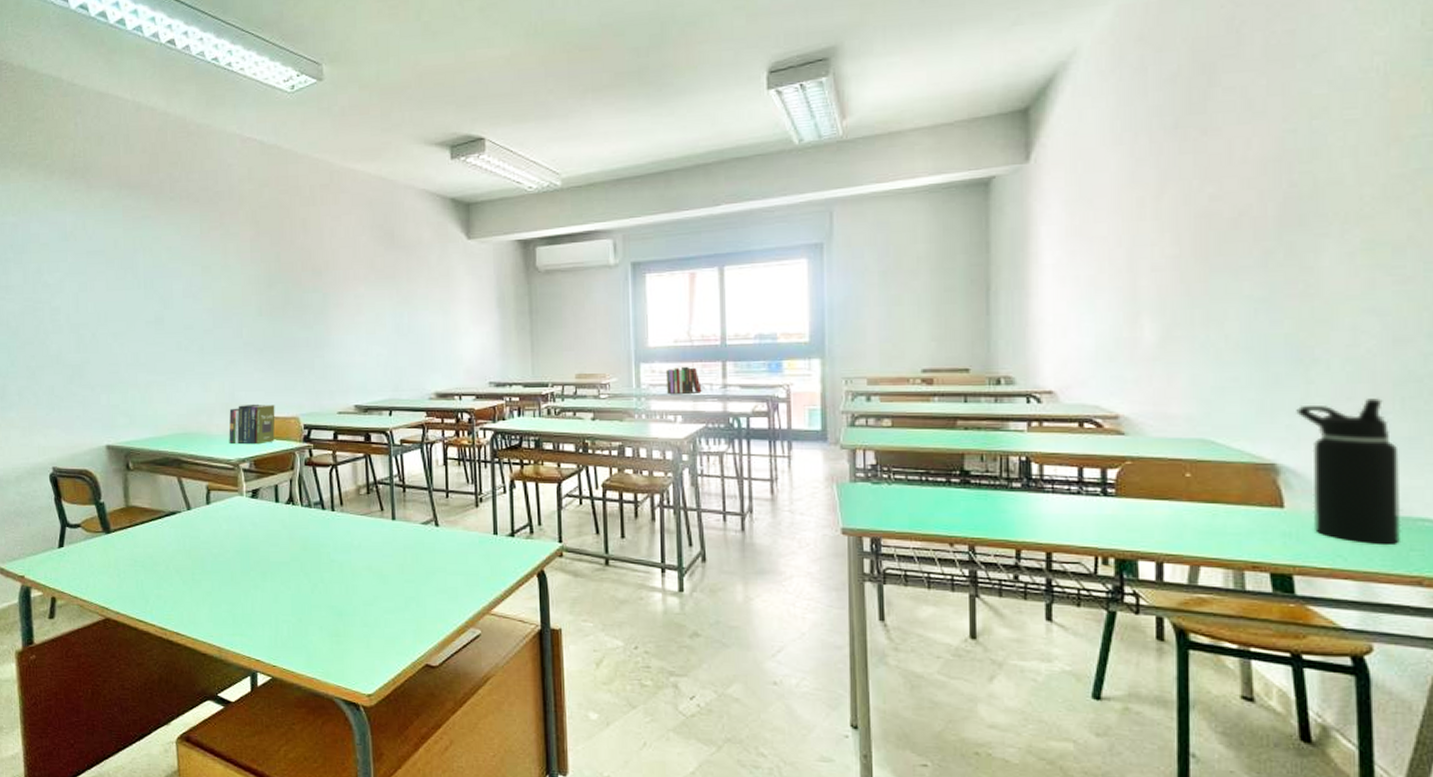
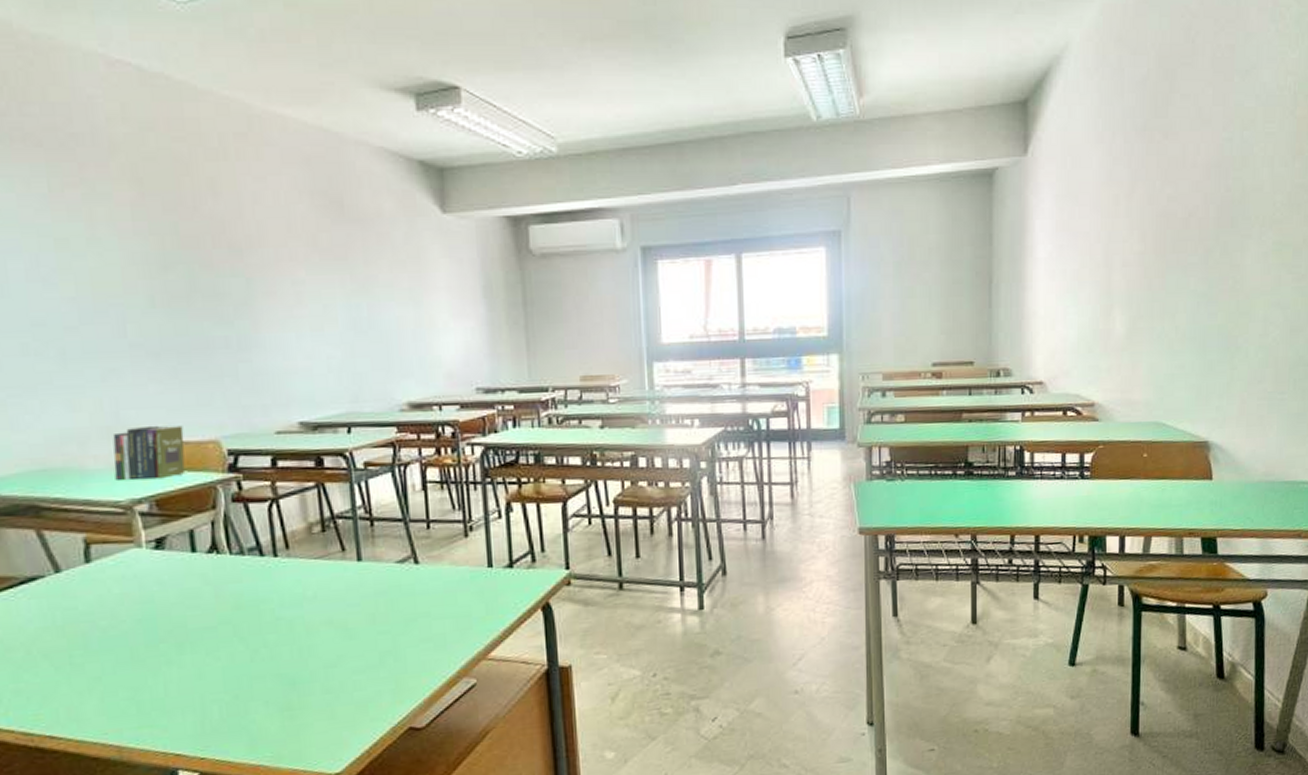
books: present [665,366,702,394] -> none [681,364,720,396]
water bottle: present [1296,398,1401,544] -> none [1224,381,1290,506]

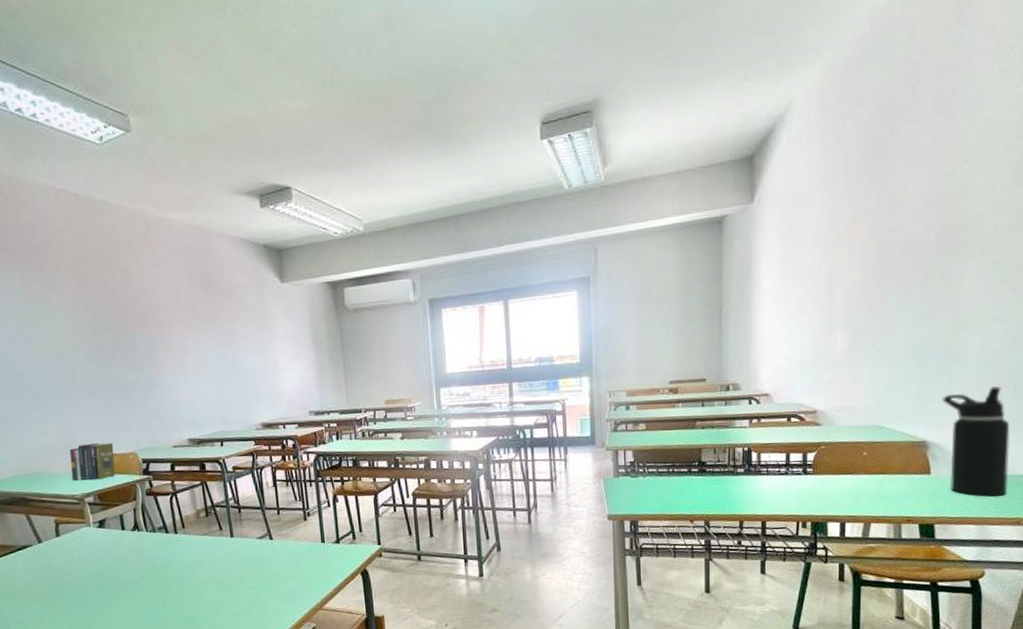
water bottle: none [1224,381,1290,506] -> present [942,386,1010,497]

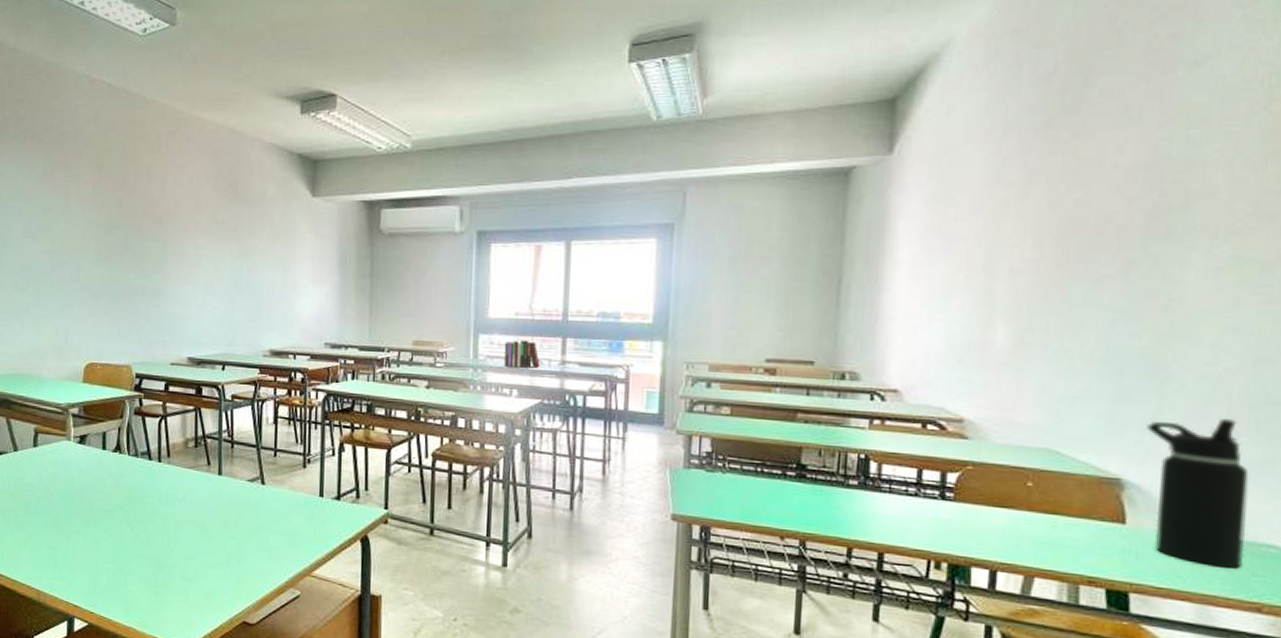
books: present [69,442,116,481] -> none [59,349,108,391]
books: none [462,388,493,413] -> present [504,339,540,368]

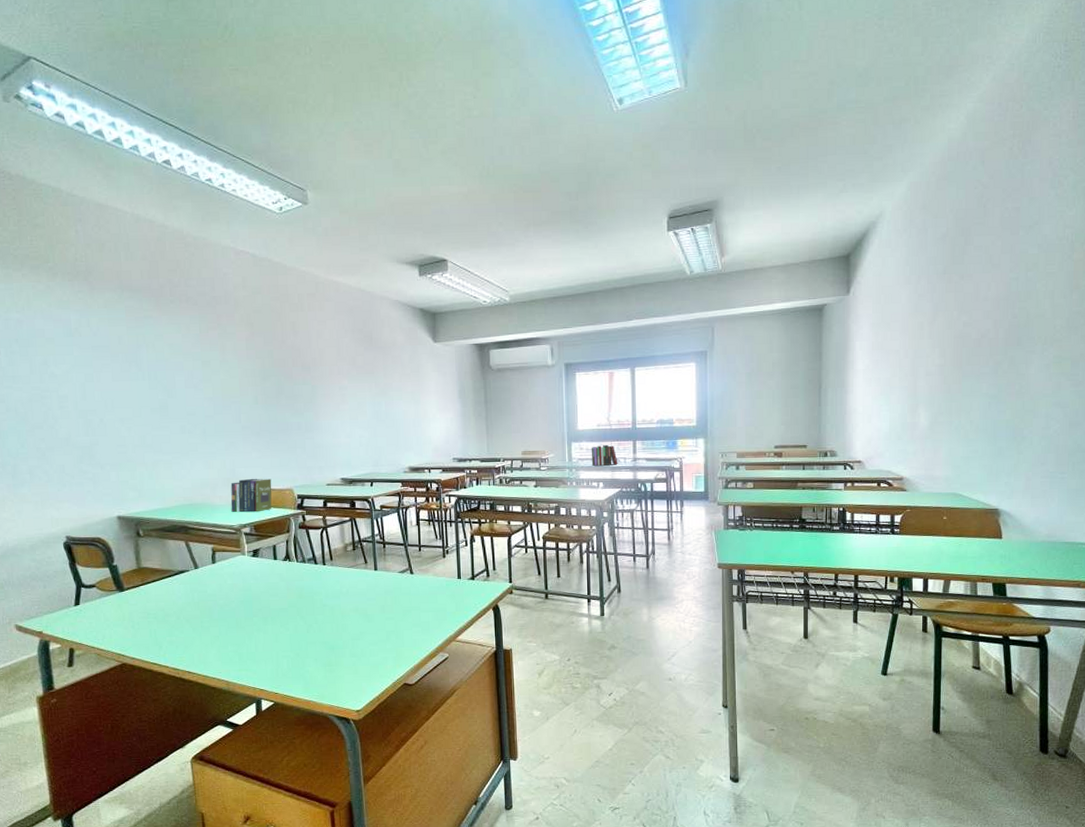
books: none [59,349,108,391] -> present [230,478,272,513]
water bottle: present [1147,419,1249,569] -> none [1011,463,1070,561]

